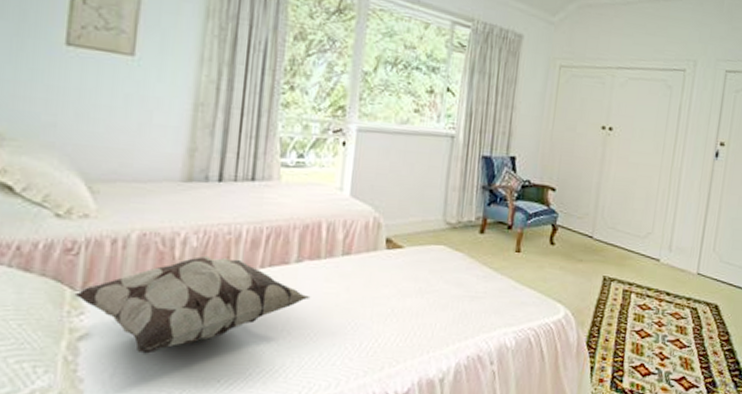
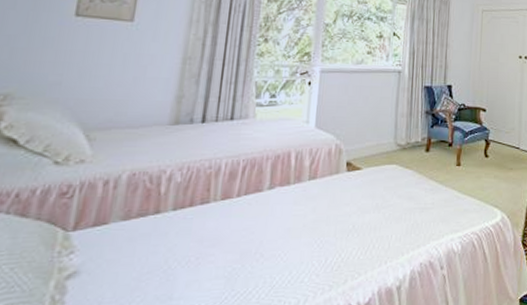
decorative pillow: present [74,255,311,354] -> none [65,189,281,287]

